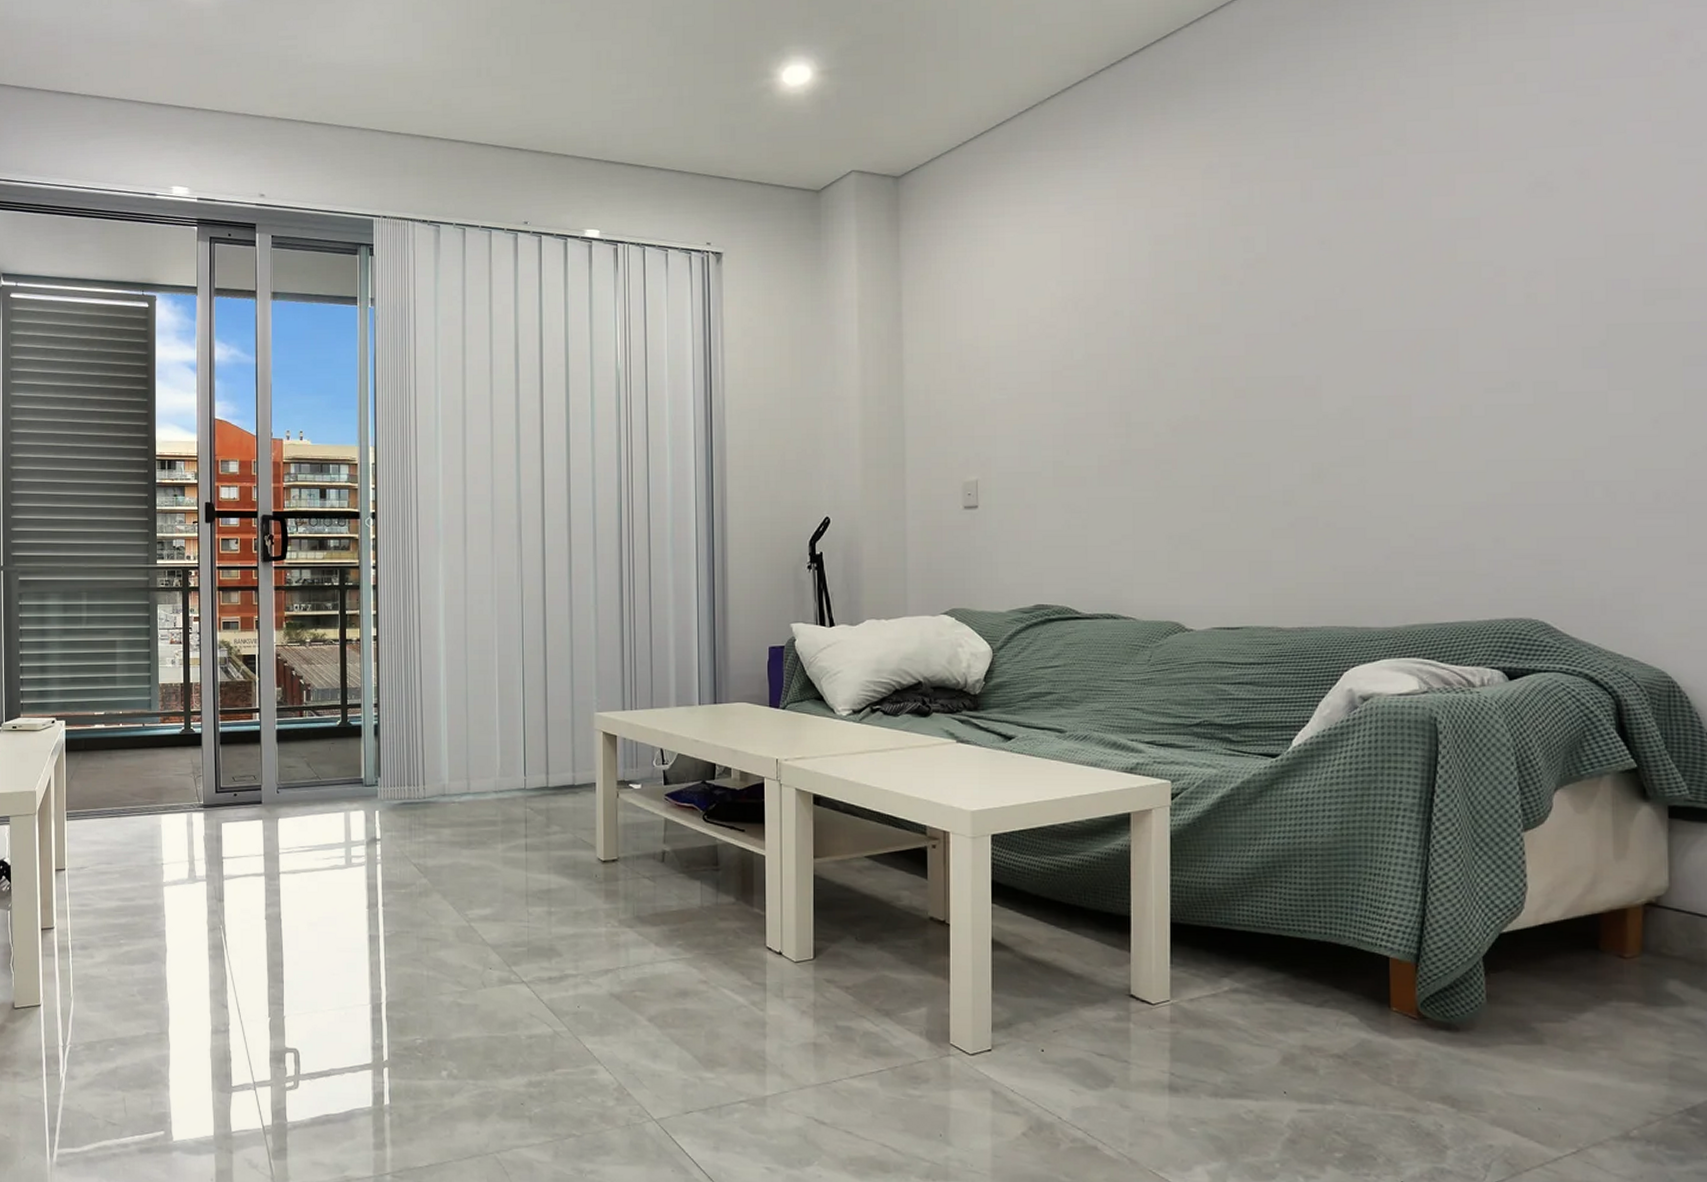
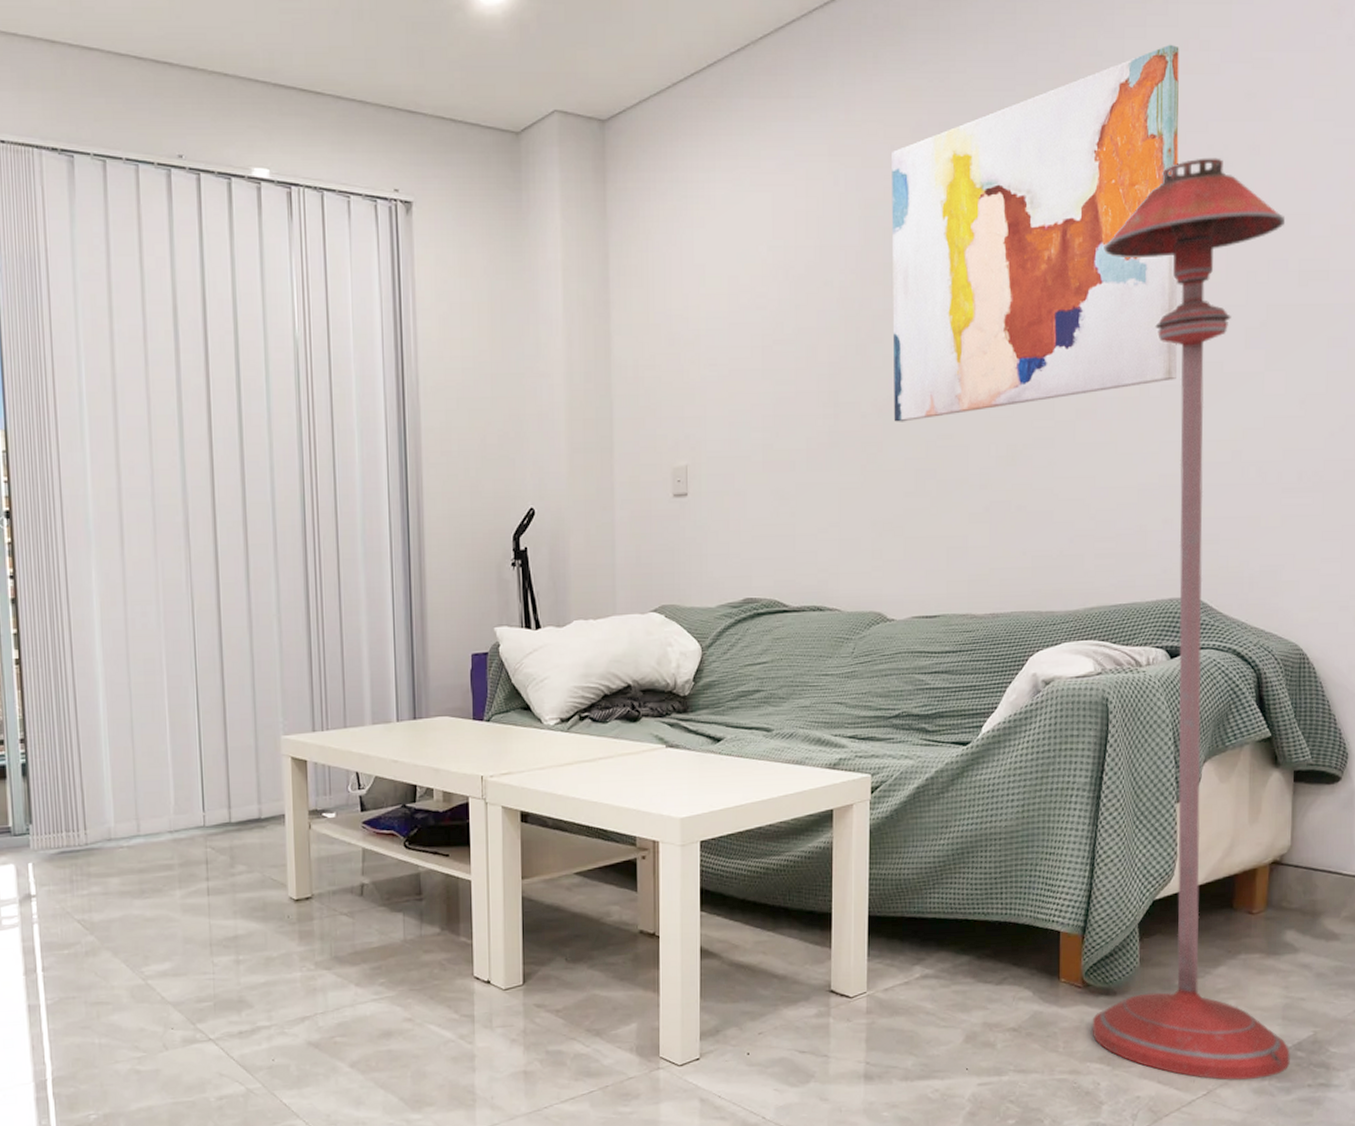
wall art: none [1182,79,1503,441] -> present [891,44,1179,422]
floor lamp: none [1414,183,1682,1142] -> present [1092,158,1290,1081]

